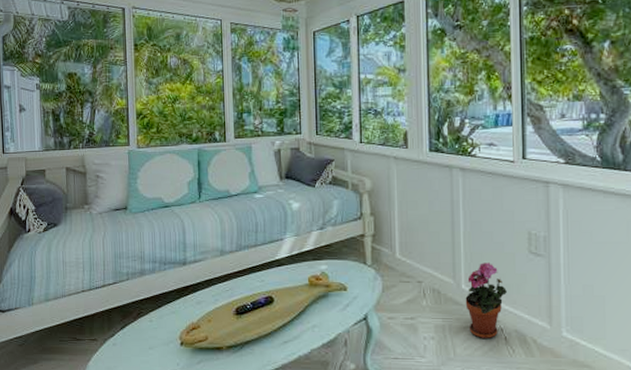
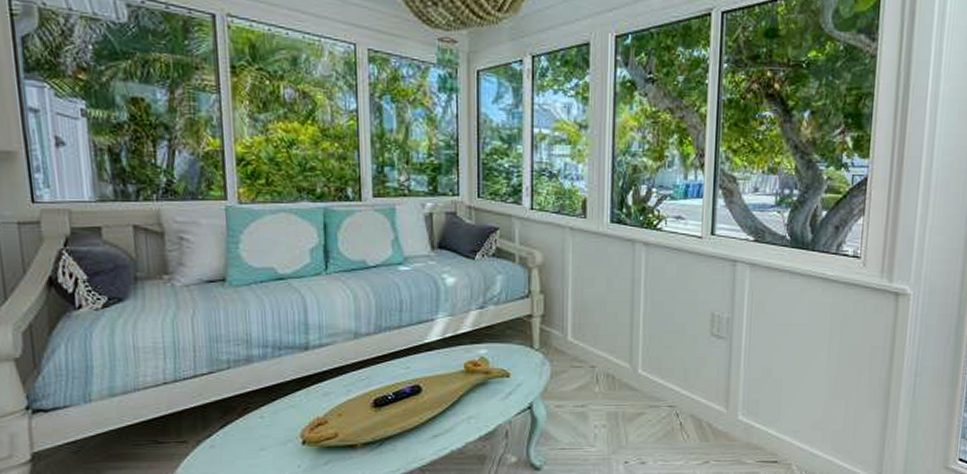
potted plant: present [465,263,507,340] -> none [641,346,685,426]

